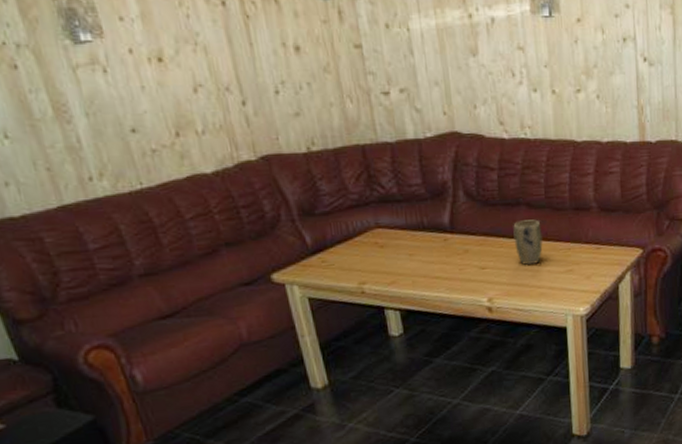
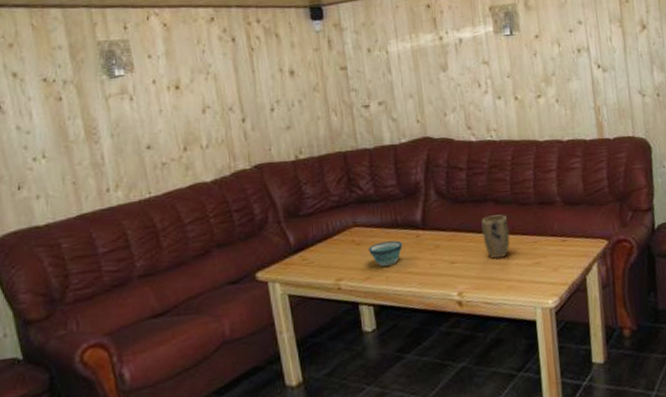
bowl: none [392,244,430,270] -> present [367,240,403,267]

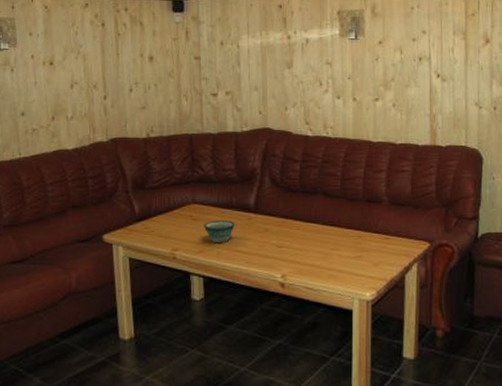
plant pot: present [481,214,511,259] -> none [310,207,337,247]

